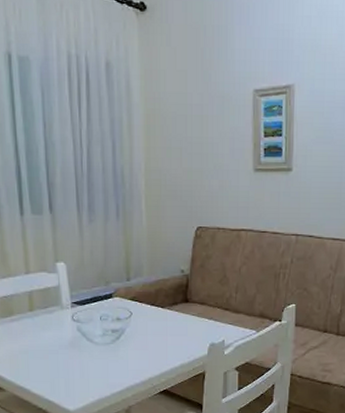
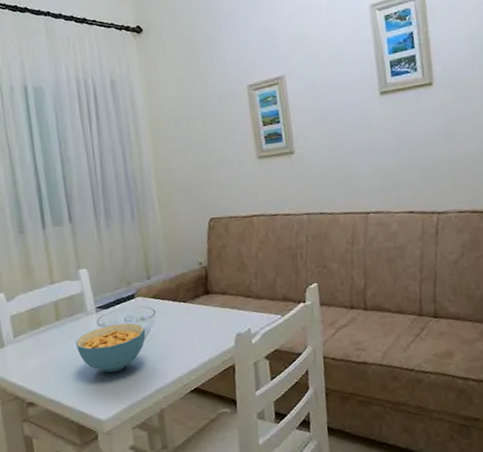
cereal bowl: none [48,321,120,367] -> present [75,322,146,373]

